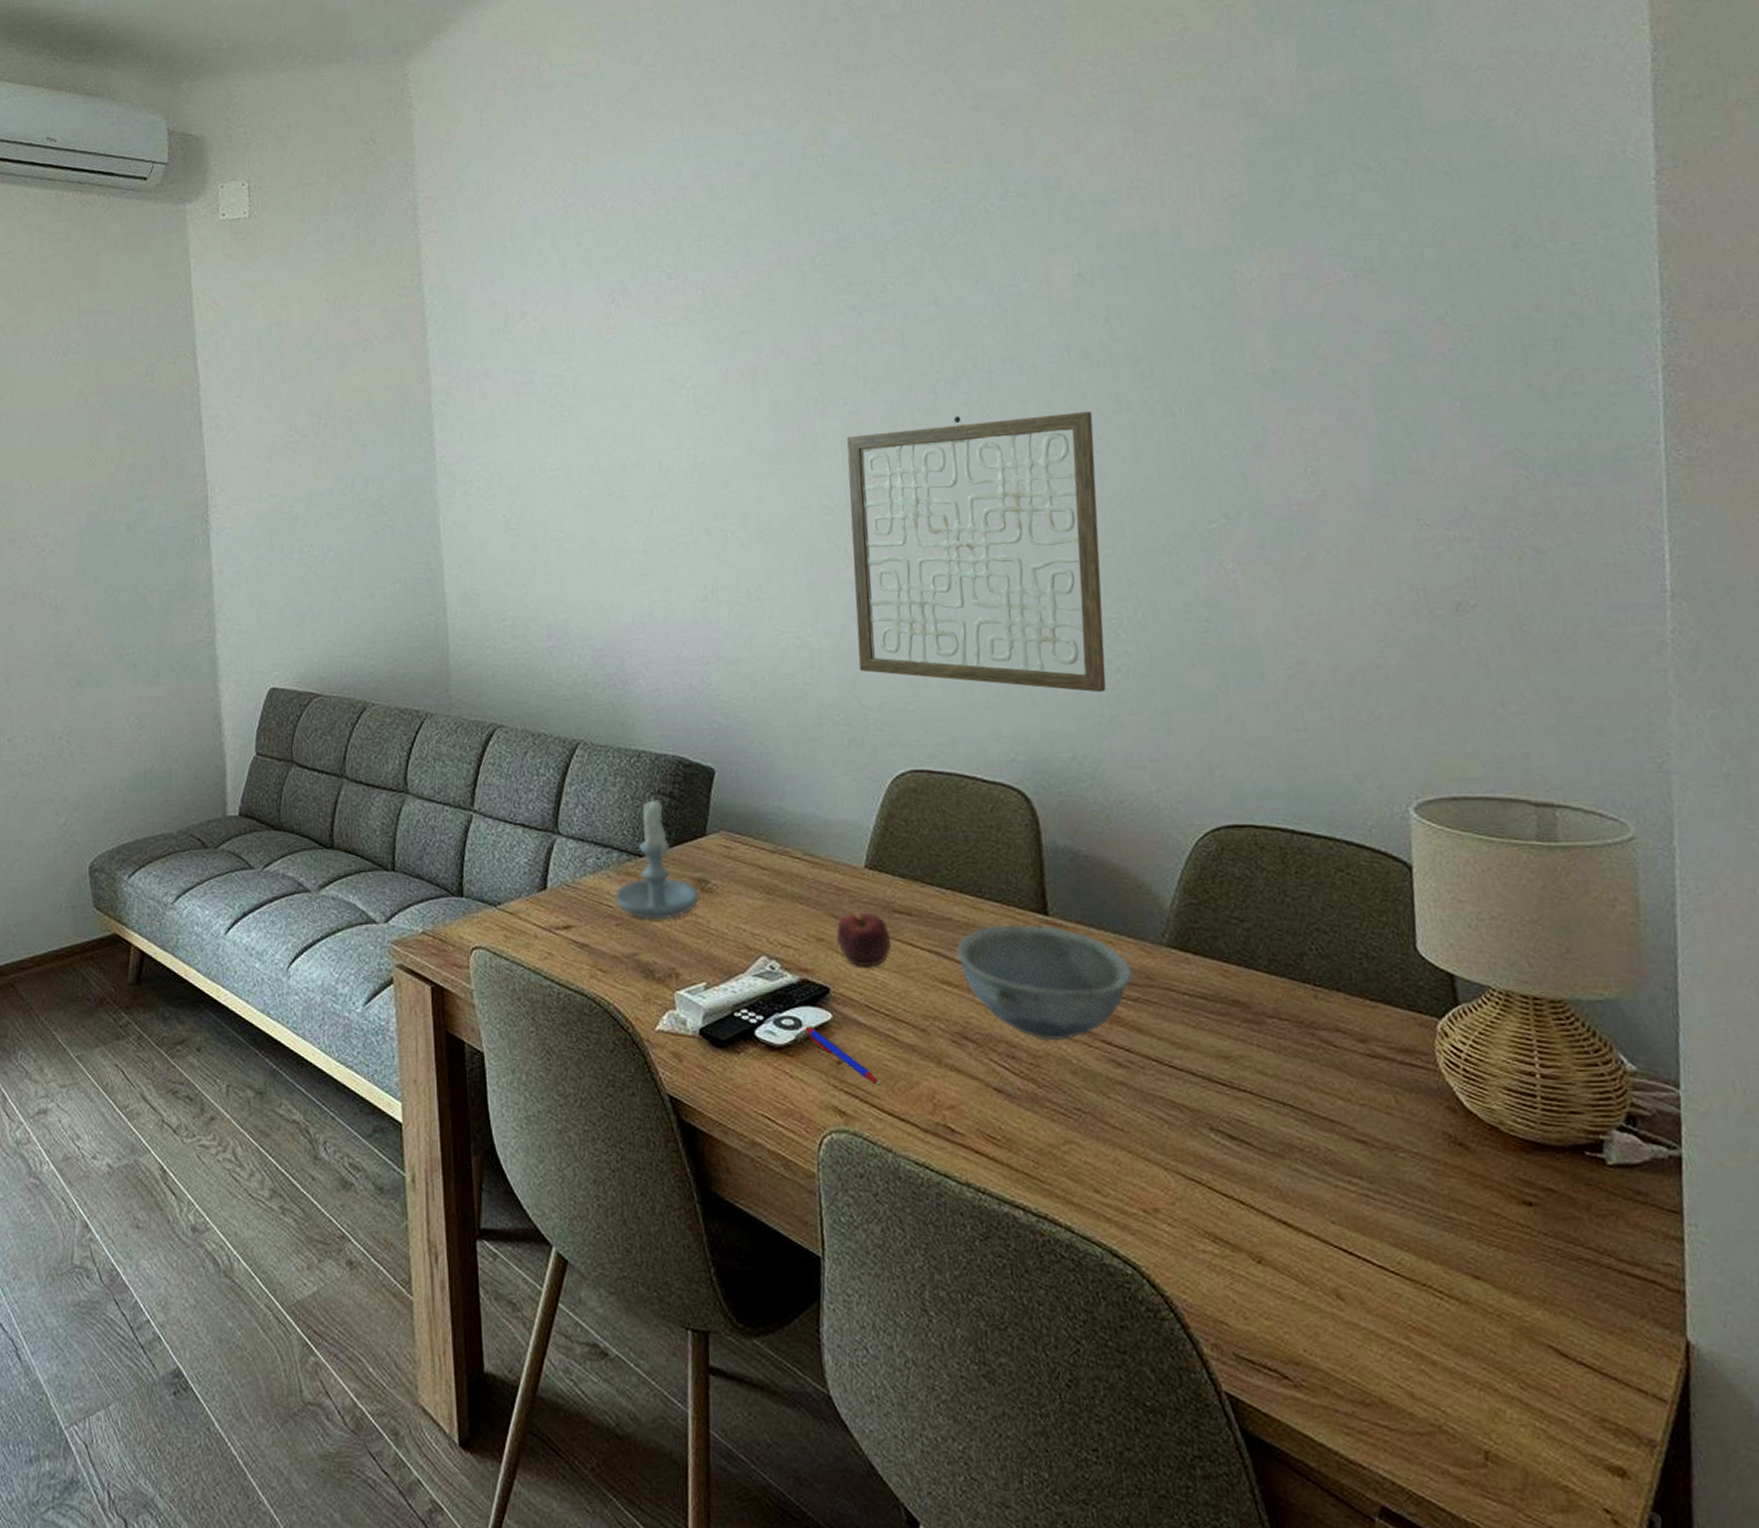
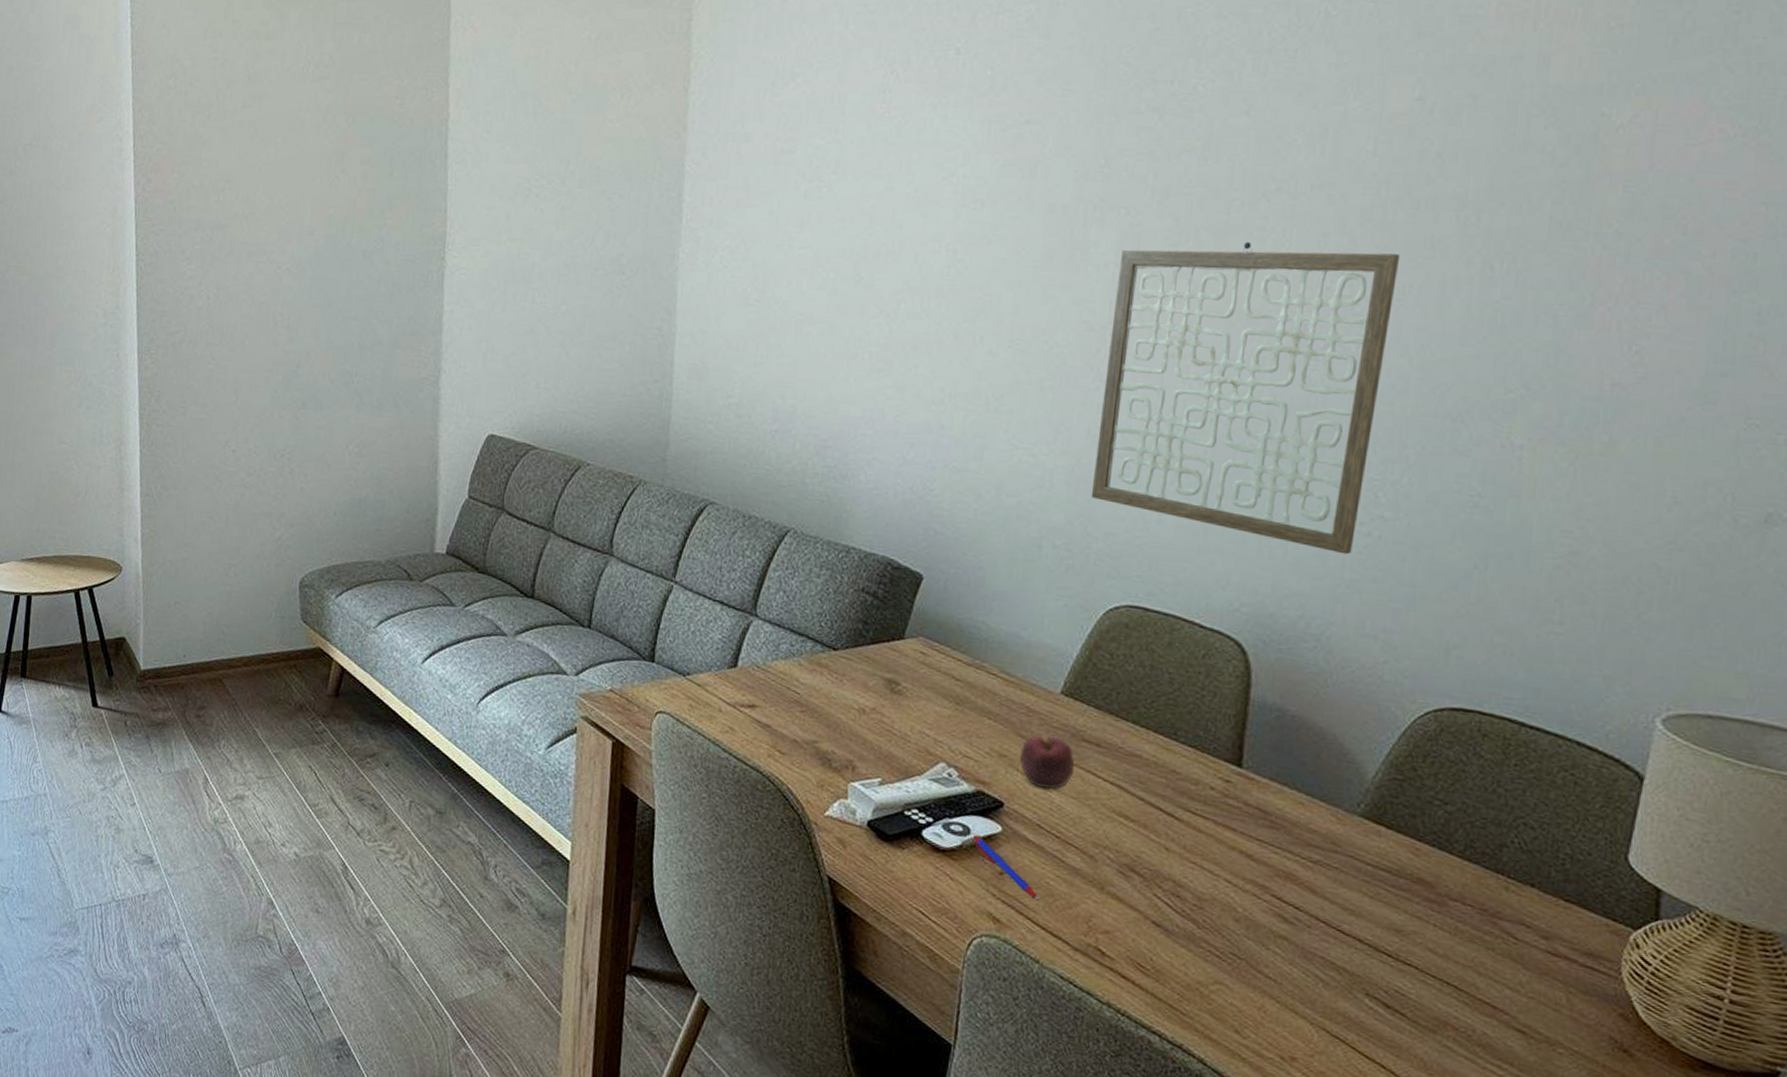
candle: present [615,796,699,920] -> none [803,592,888,713]
bowl: present [955,924,1134,1040] -> none [1138,768,1319,888]

